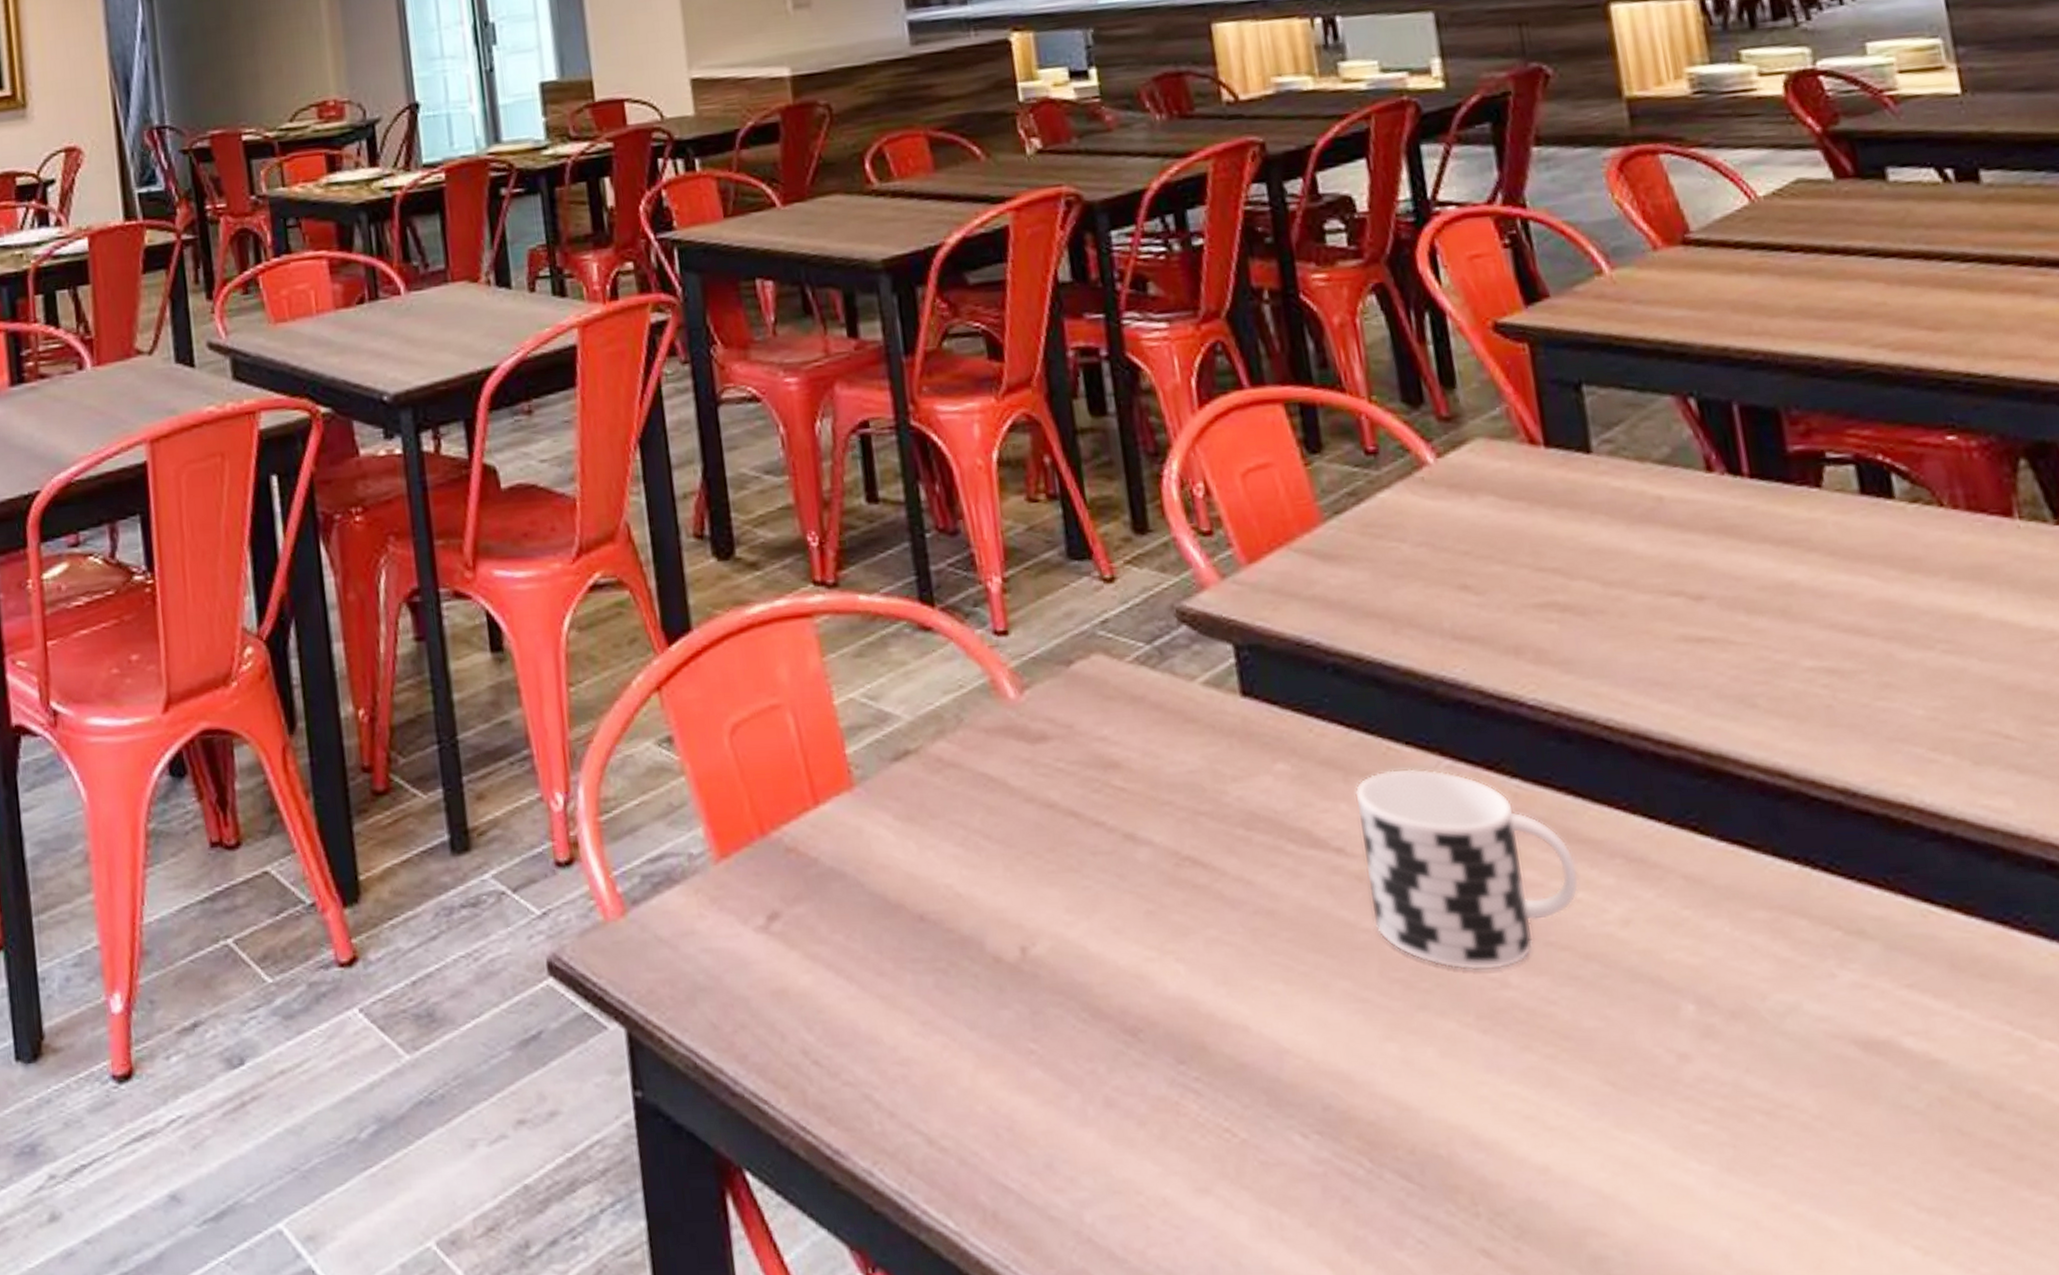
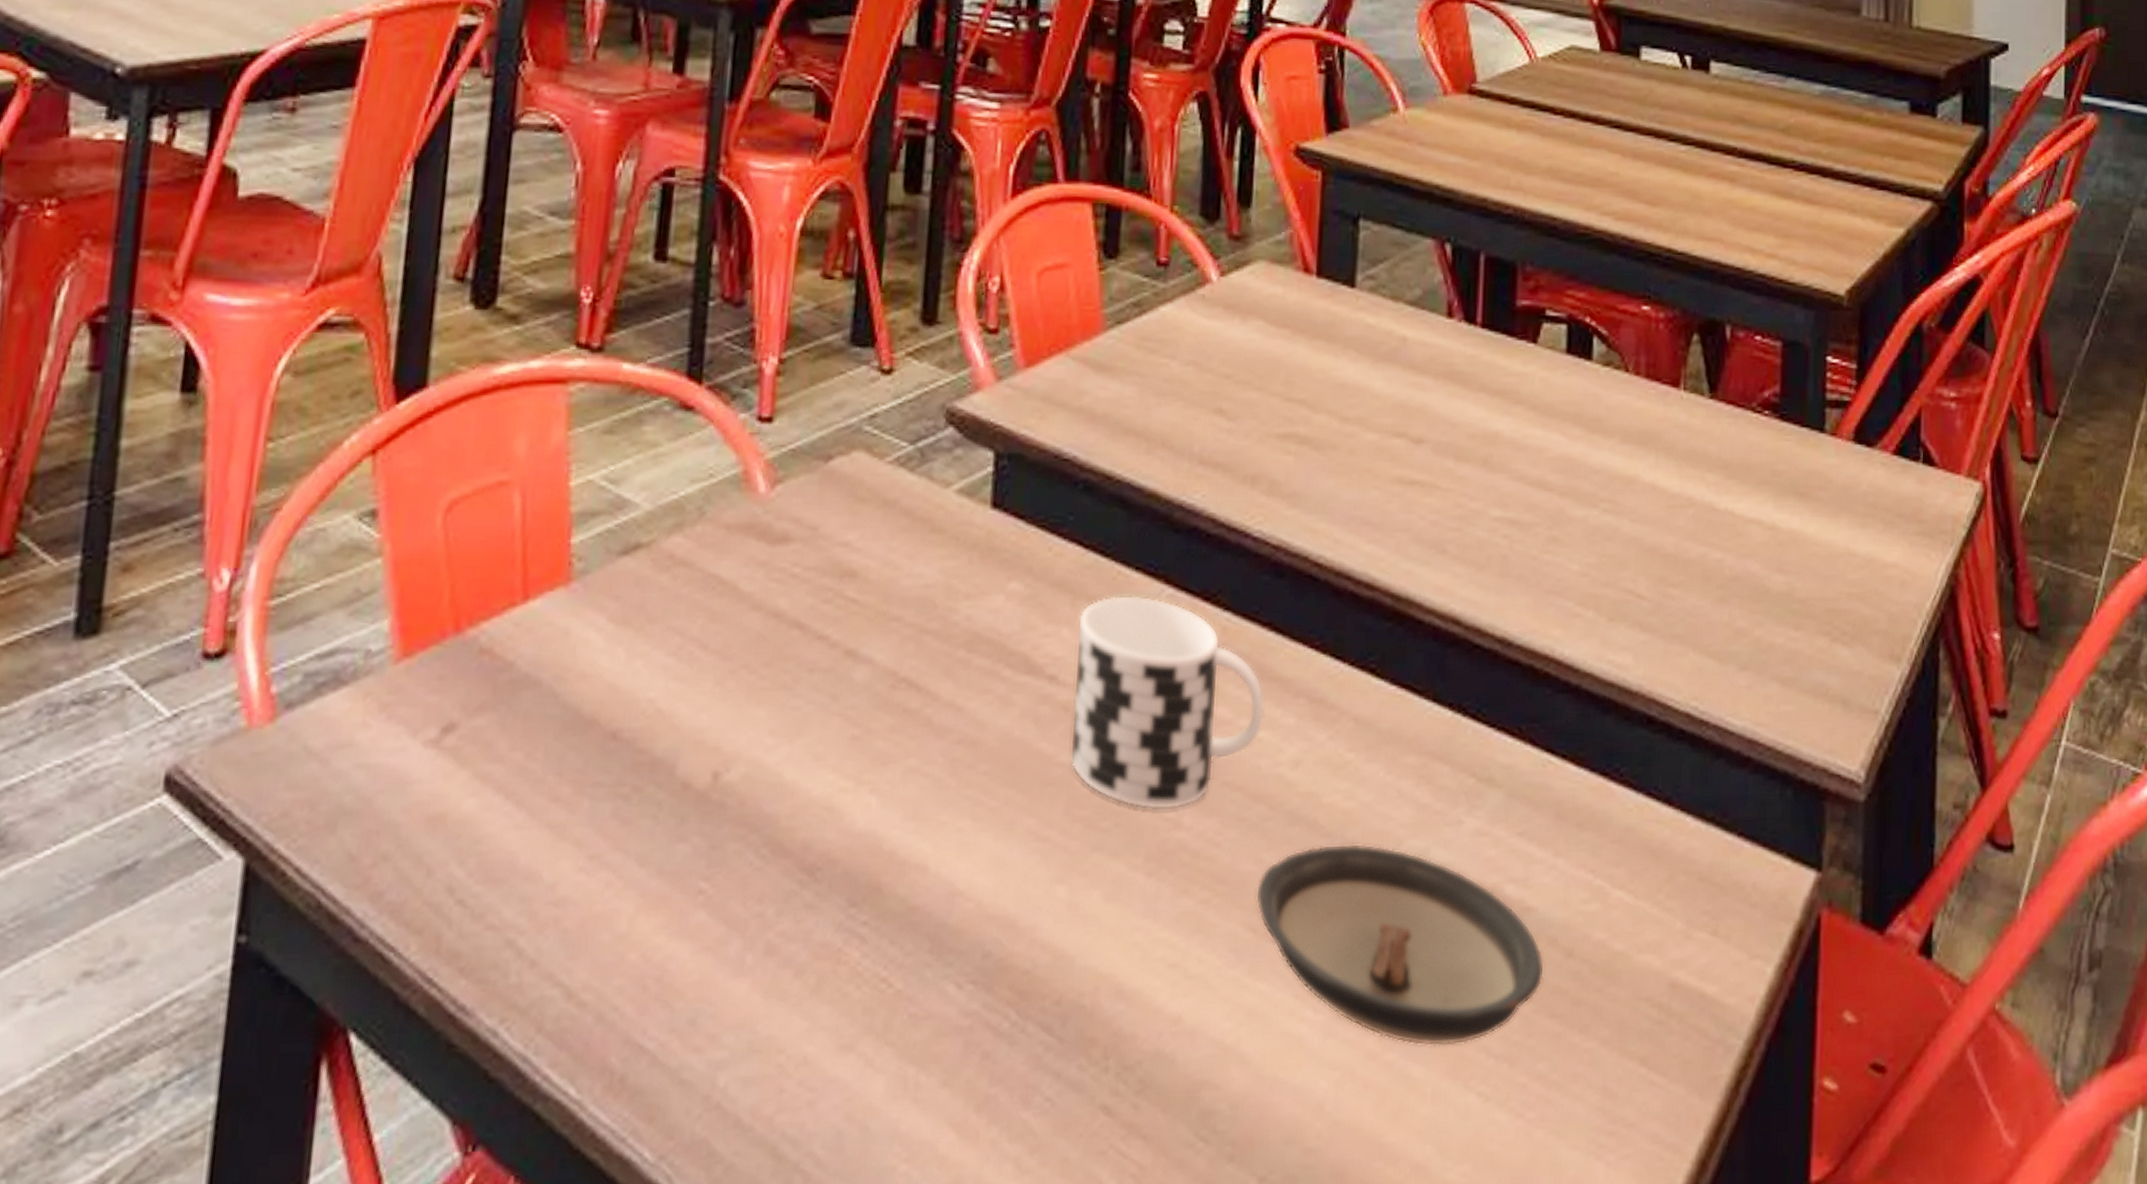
saucer: none [1606,998,1971,1200] -> present [1255,843,1545,1047]

